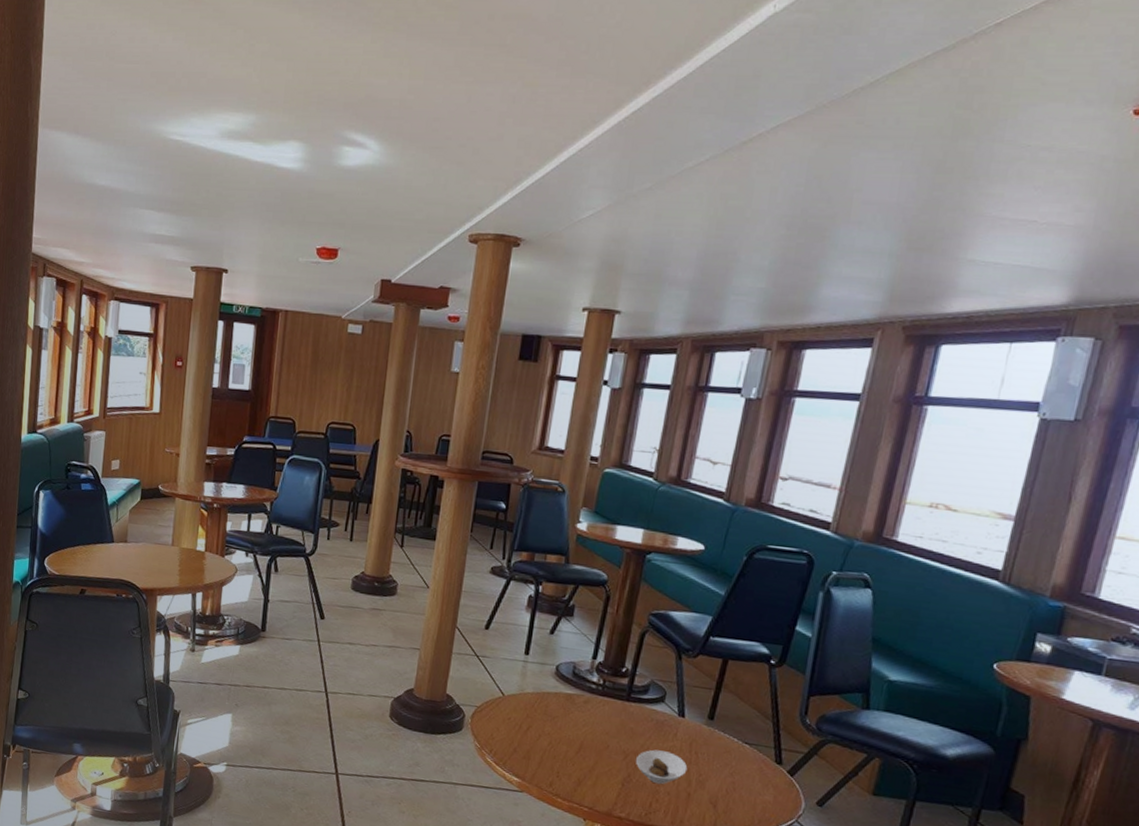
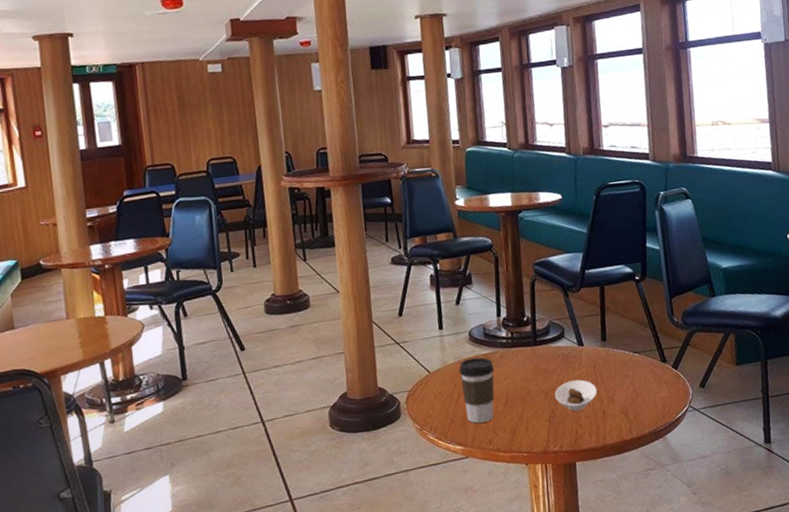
coffee cup: none [532,693,575,764] -> present [458,357,495,424]

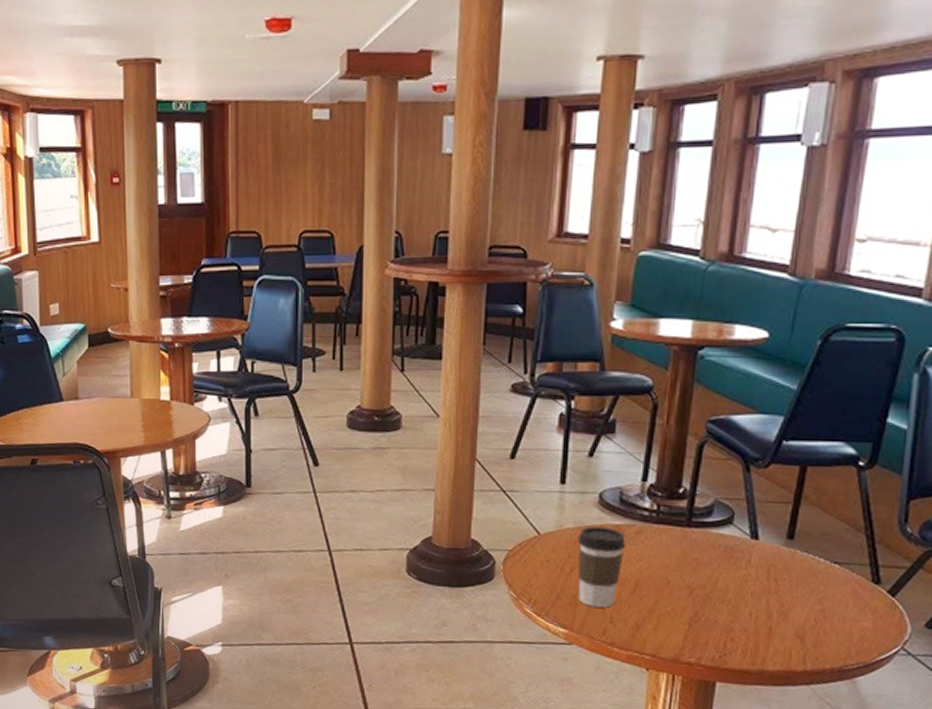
saucer: present [555,379,598,412] -> none [704,580,767,621]

